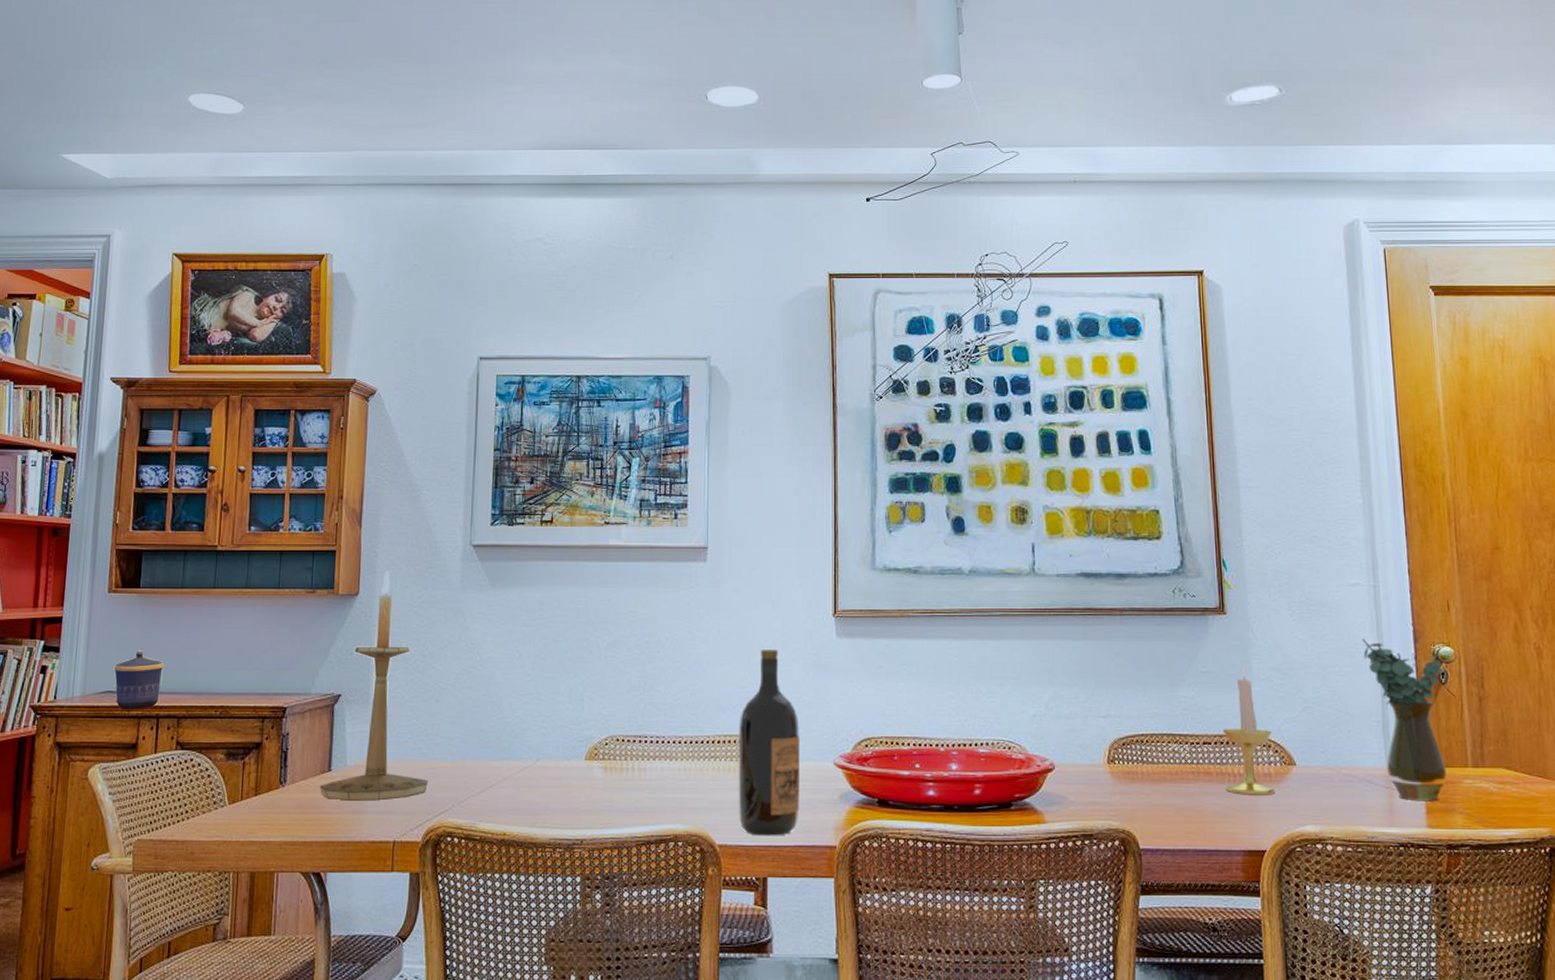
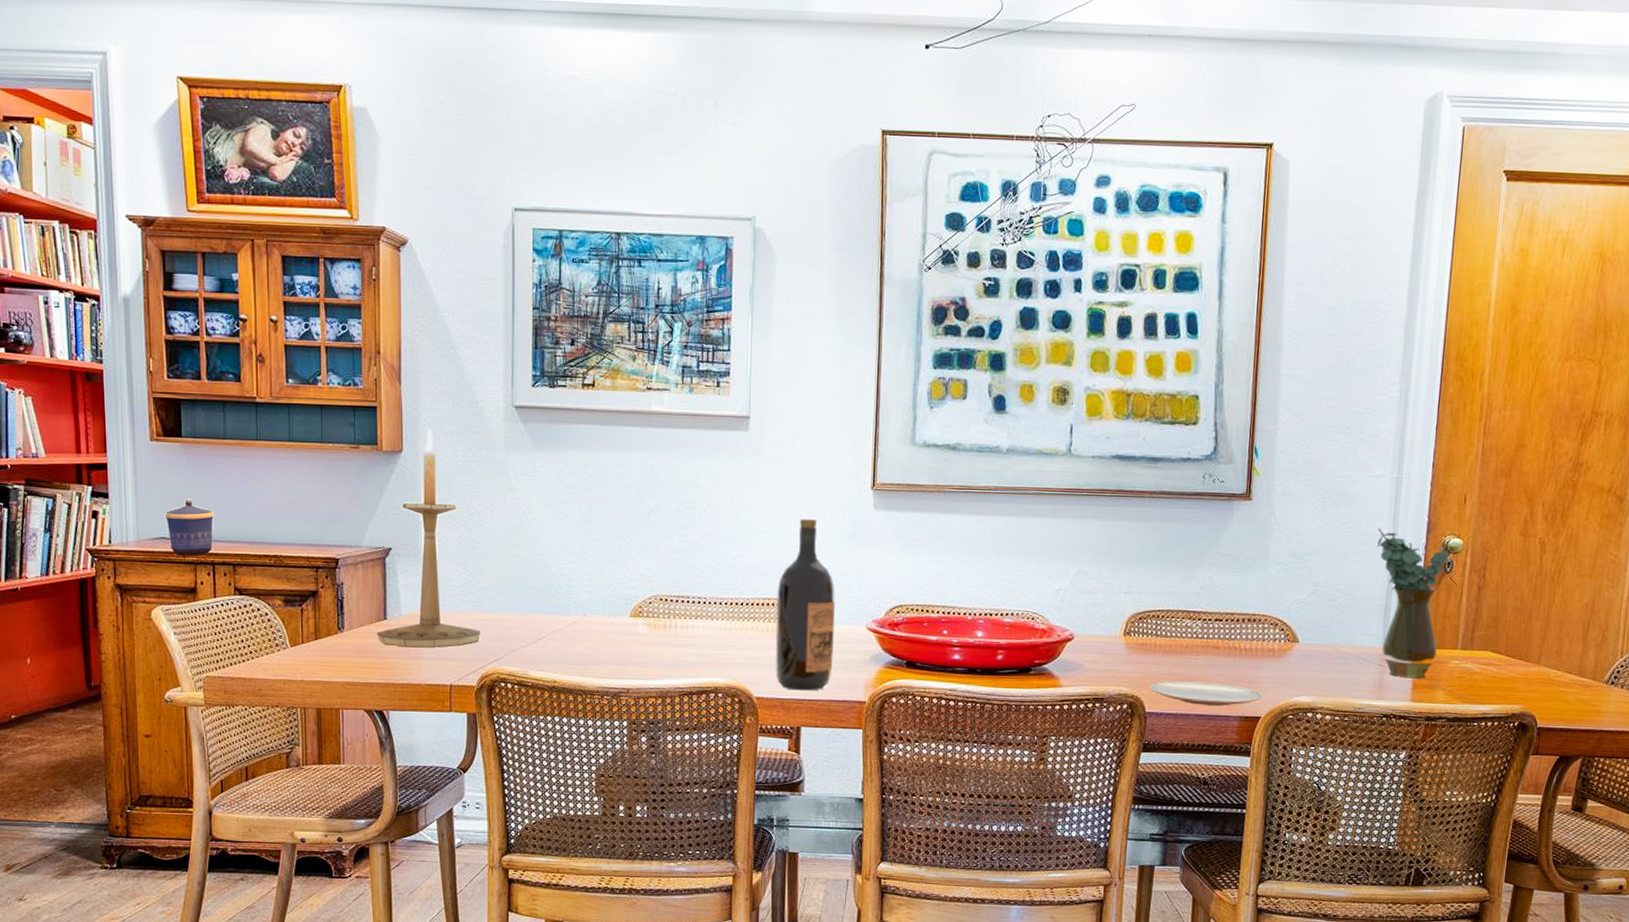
plate: none [1142,812,1266,839] -> present [1150,681,1264,706]
candlestick: present [1223,663,1275,795] -> none [1232,547,1281,669]

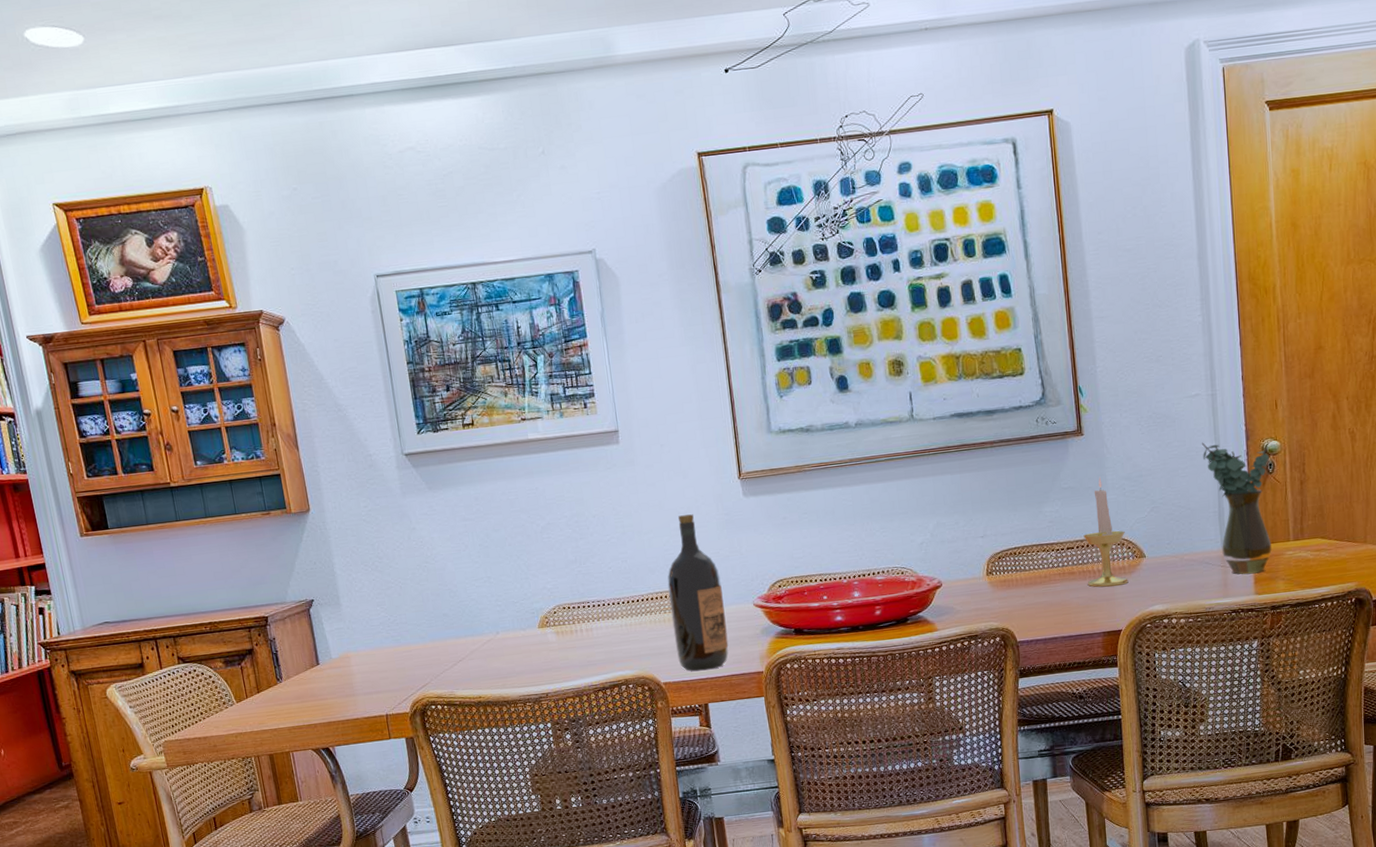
decorative jar: present [164,499,214,557] -> none [104,584,153,637]
candlestick: present [376,429,482,647] -> none [312,487,407,688]
plate: present [1150,681,1264,706] -> none [1018,605,1122,628]
candlestick: none [1232,547,1281,669] -> present [1083,476,1129,588]

